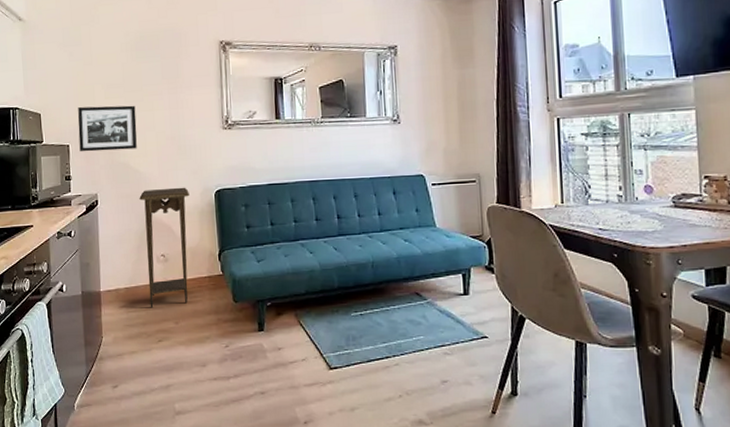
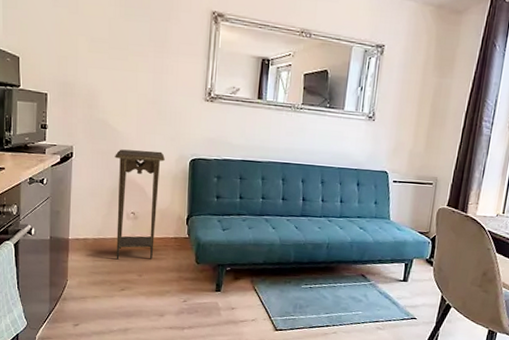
picture frame: present [78,105,137,152] -> none [58,57,119,108]

